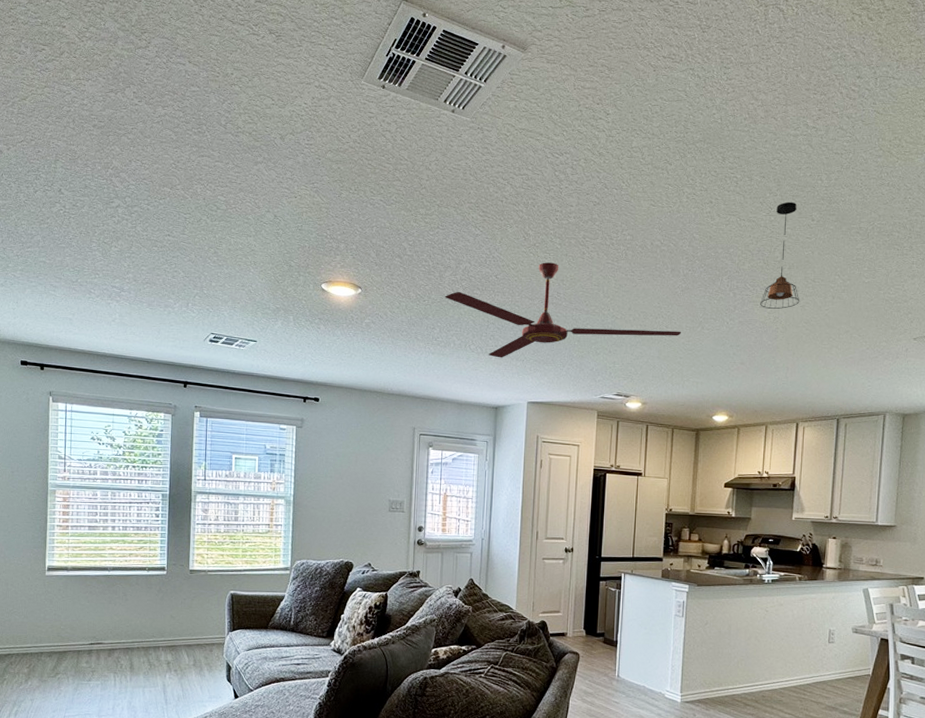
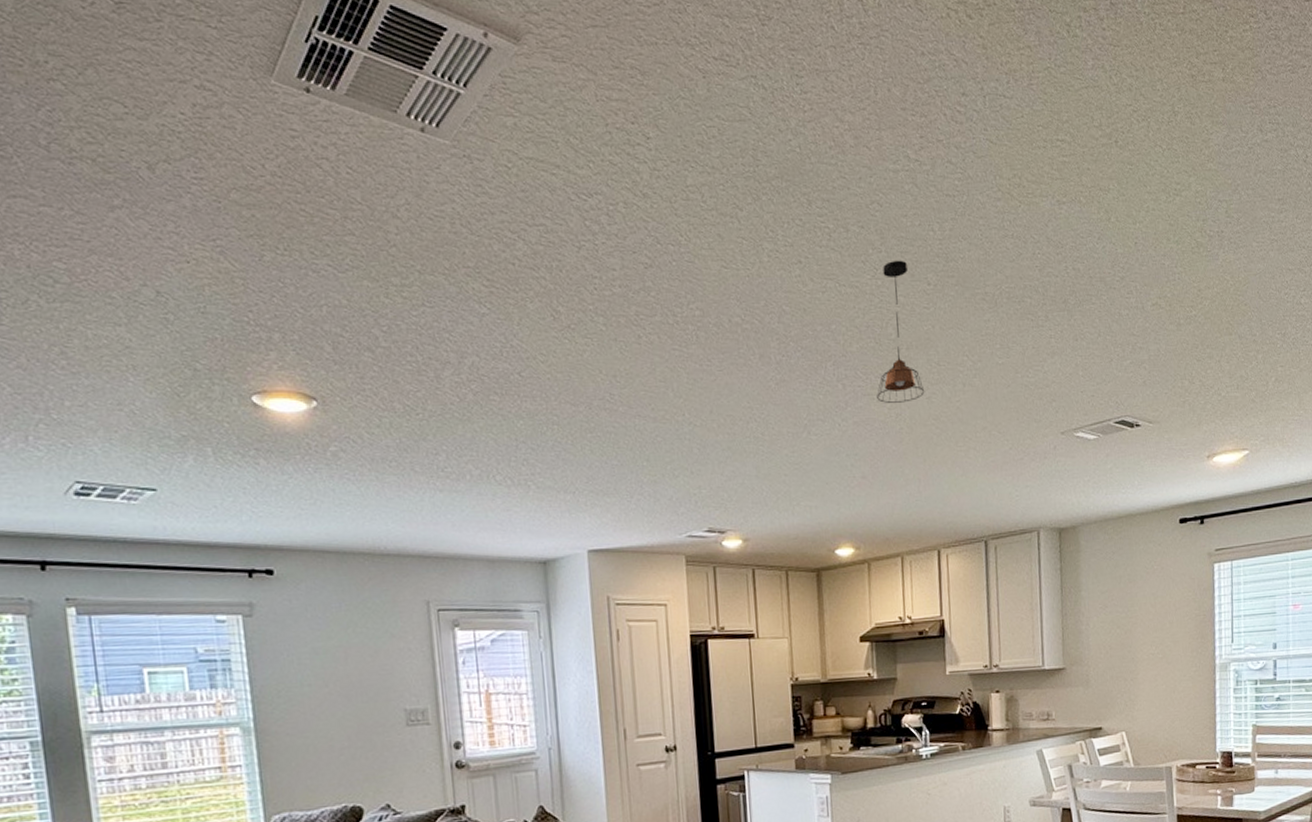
ceiling fan: present [444,262,682,358] -> none [447,351,783,491]

